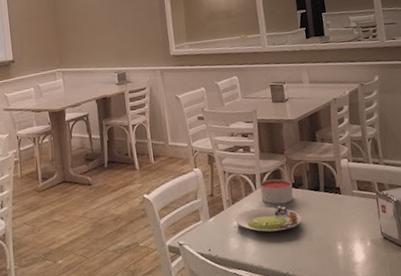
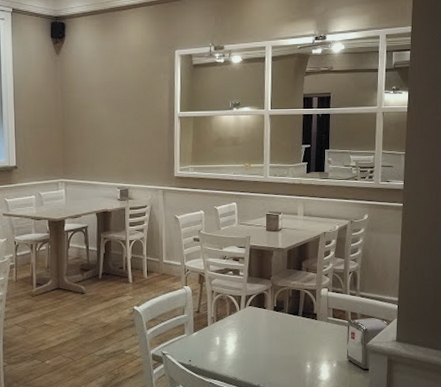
salad plate: present [235,205,302,233] -> none [217,325,278,349]
candle: present [259,178,294,204] -> none [244,301,274,325]

